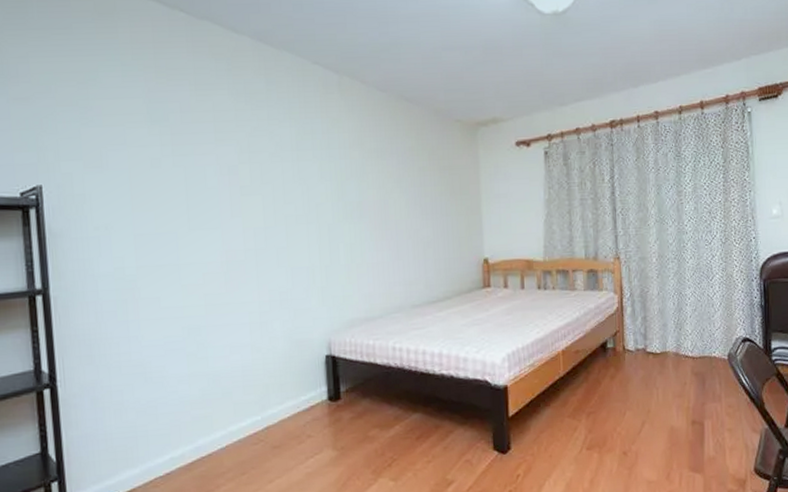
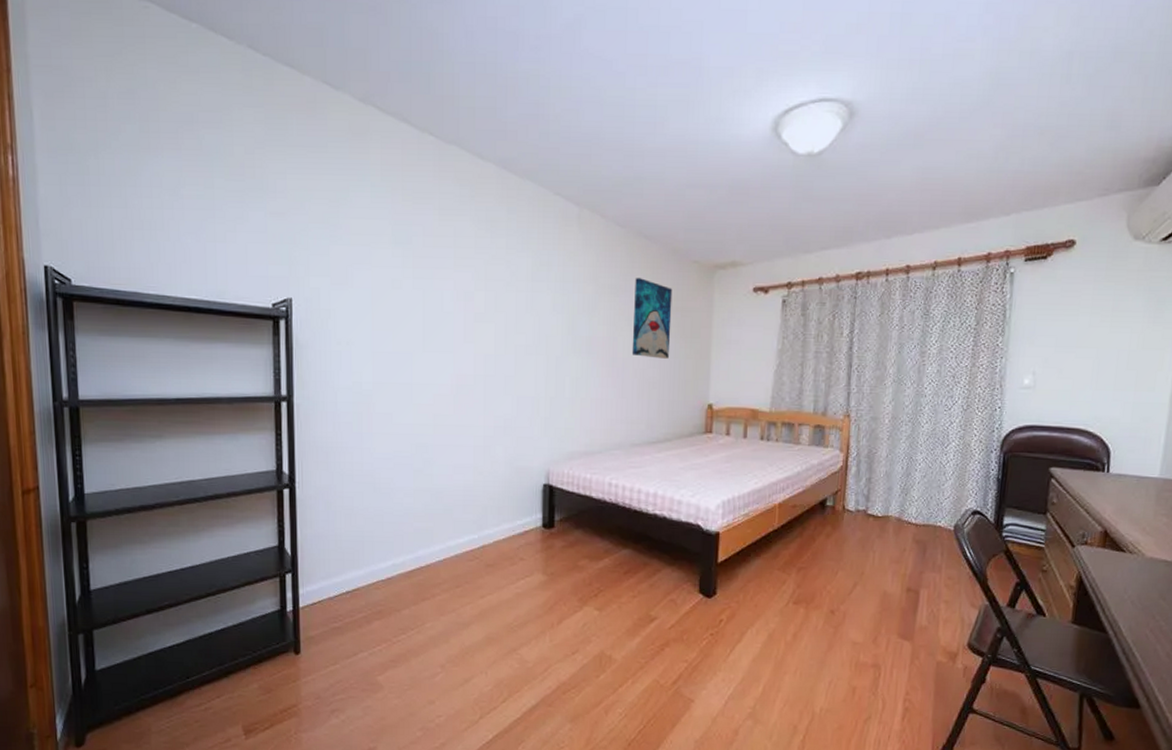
wall art: none [400,140,441,218] -> present [631,278,673,359]

